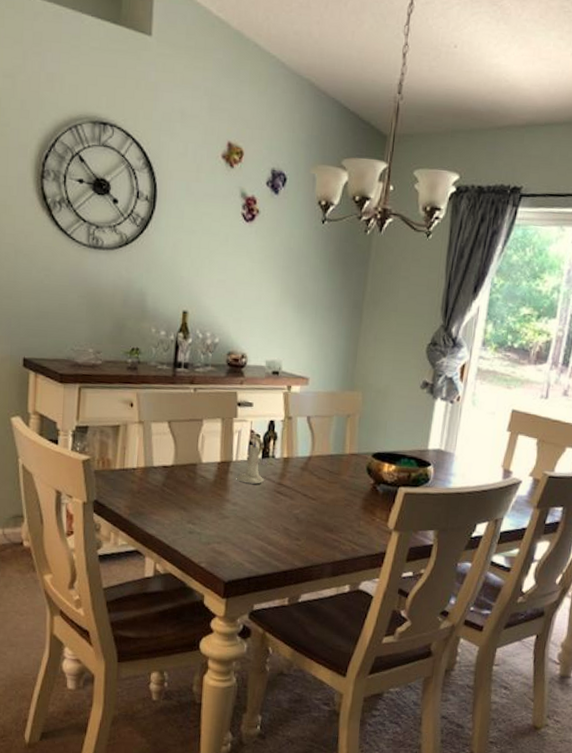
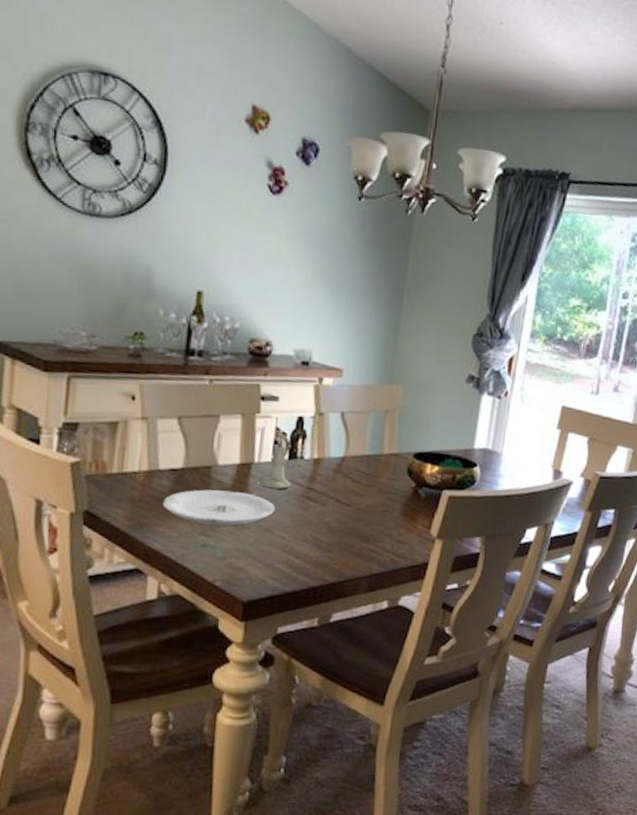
plate: none [156,483,251,515] -> present [162,489,276,526]

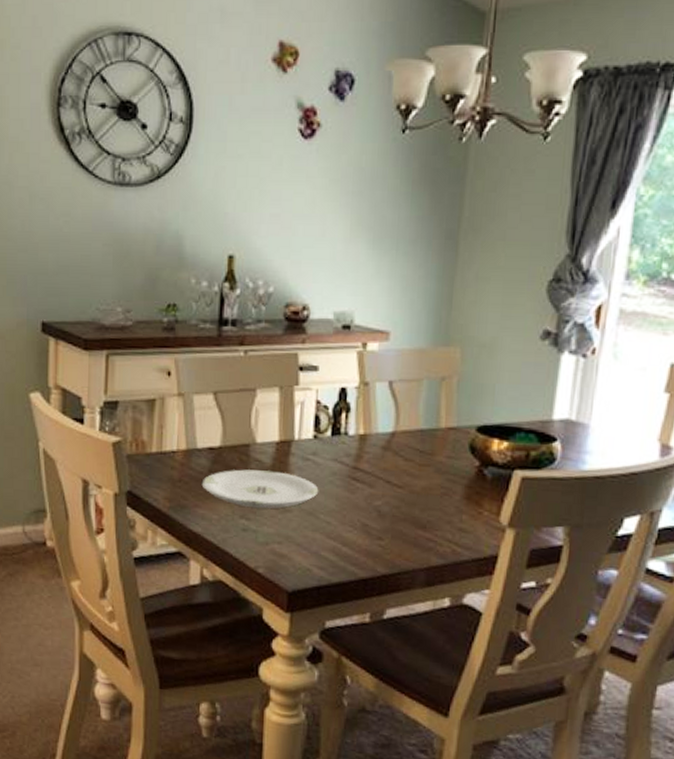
candle: present [259,436,292,489] -> none [300,410,336,469]

